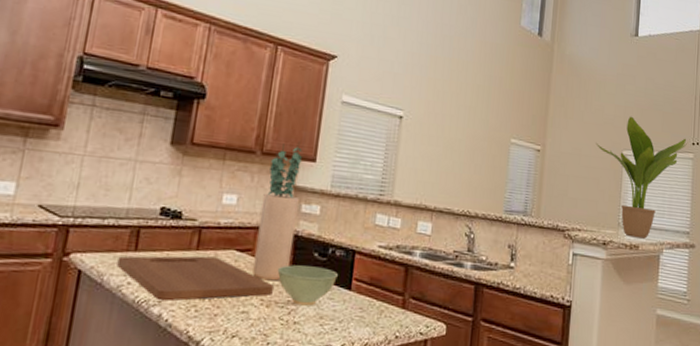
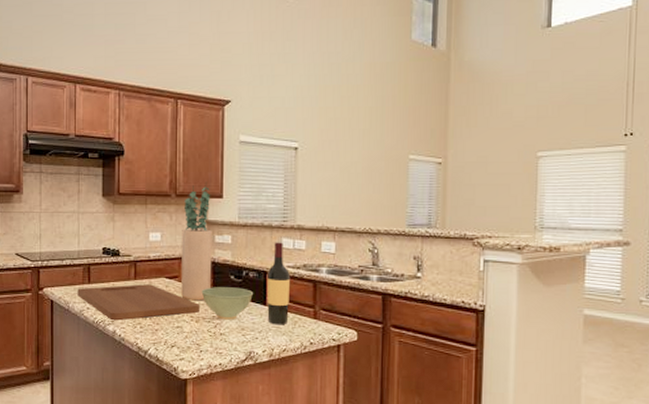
wine bottle: none [350,217,382,315] -> present [266,242,291,325]
potted plant: present [596,116,688,239] -> none [504,115,619,240]

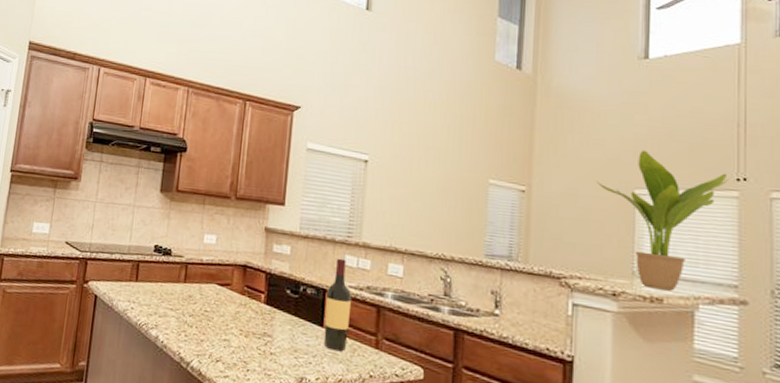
cutting board: present [77,284,200,320] -> none [123,285,251,327]
vase: present [181,181,212,301] -> none [232,186,273,314]
bowl: present [201,287,253,320] -> none [253,300,310,339]
potted plant: none [504,115,619,240] -> present [597,150,730,291]

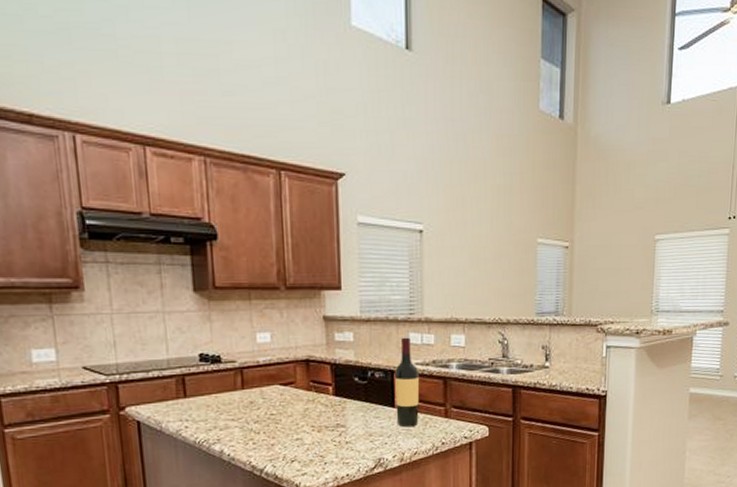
potted plant: present [597,150,730,291] -> none [626,196,724,323]

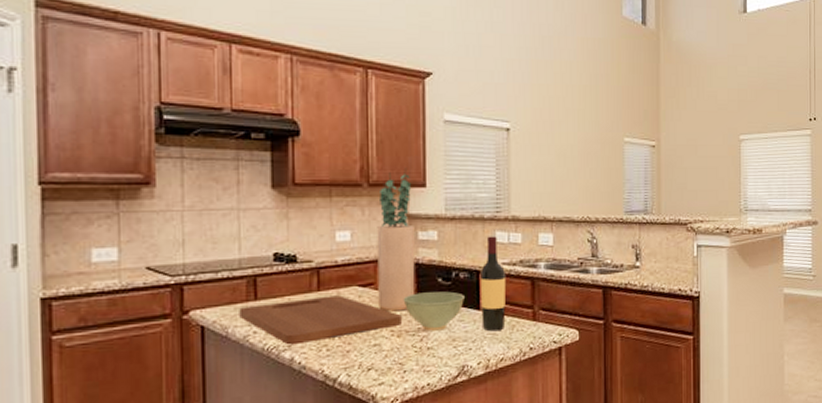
cutting board: none [170,393,321,438] -> present [239,295,402,344]
vase: none [295,270,334,409] -> present [377,167,416,312]
bowl: none [322,390,380,427] -> present [403,291,464,331]

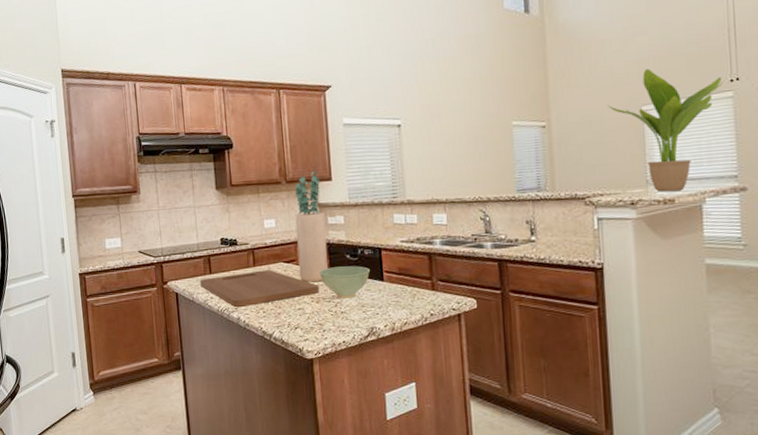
wine bottle: present [479,236,507,332] -> none [381,218,407,300]
potted plant: none [711,98,805,222] -> present [608,68,724,193]

